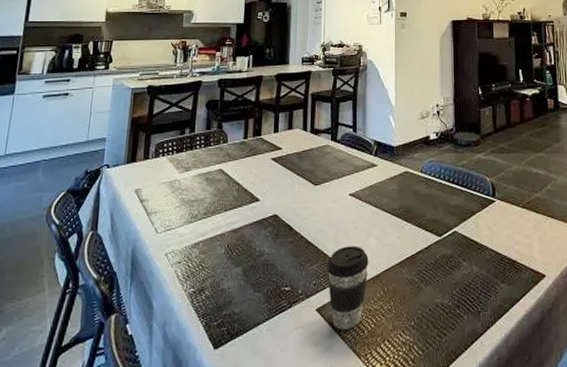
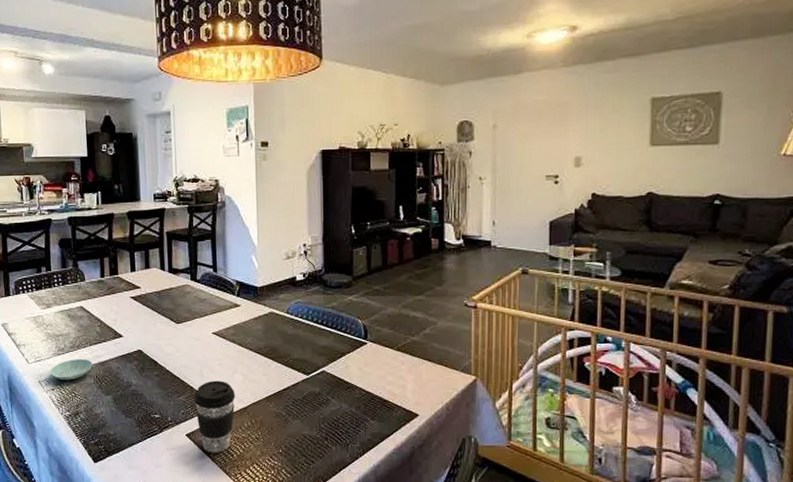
saucer: none [178,227,226,252] -> present [50,359,93,381]

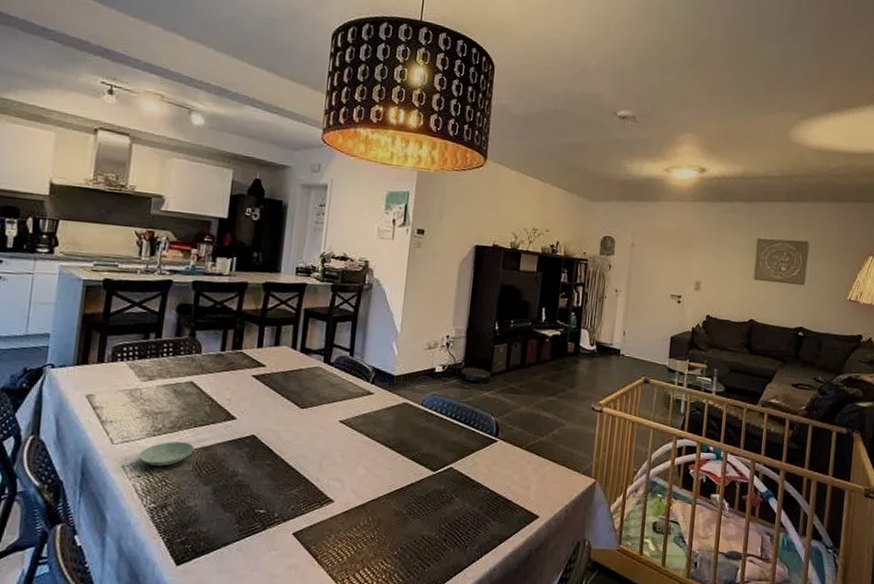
coffee cup: present [194,381,235,453] -> none [307,473,355,555]

